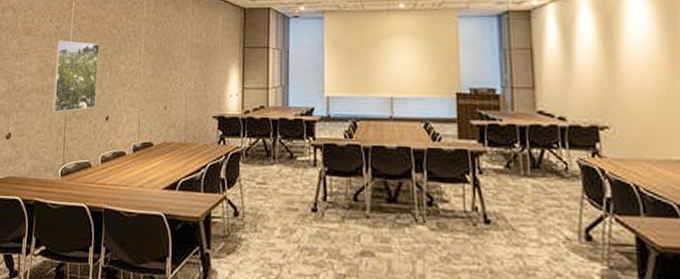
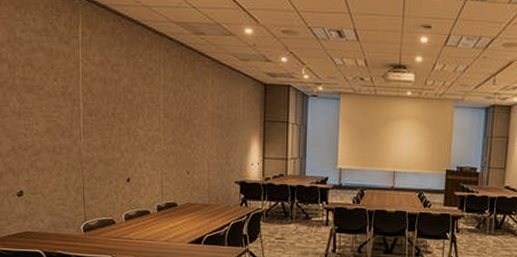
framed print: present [52,40,100,113] -> none [65,101,115,173]

